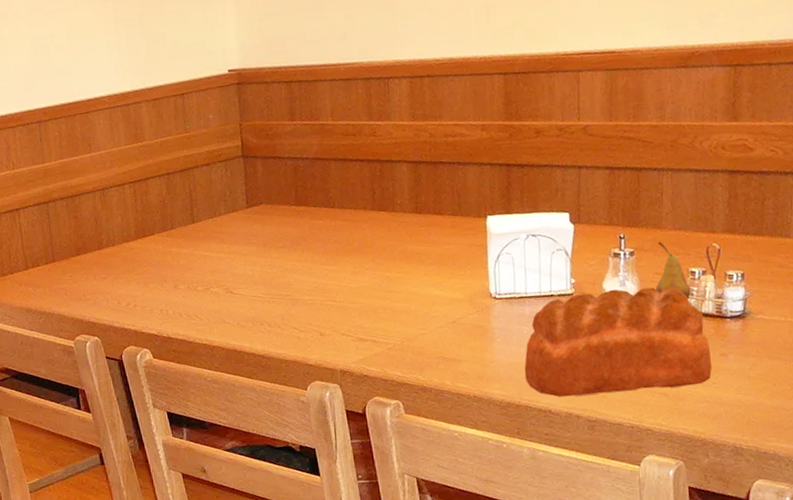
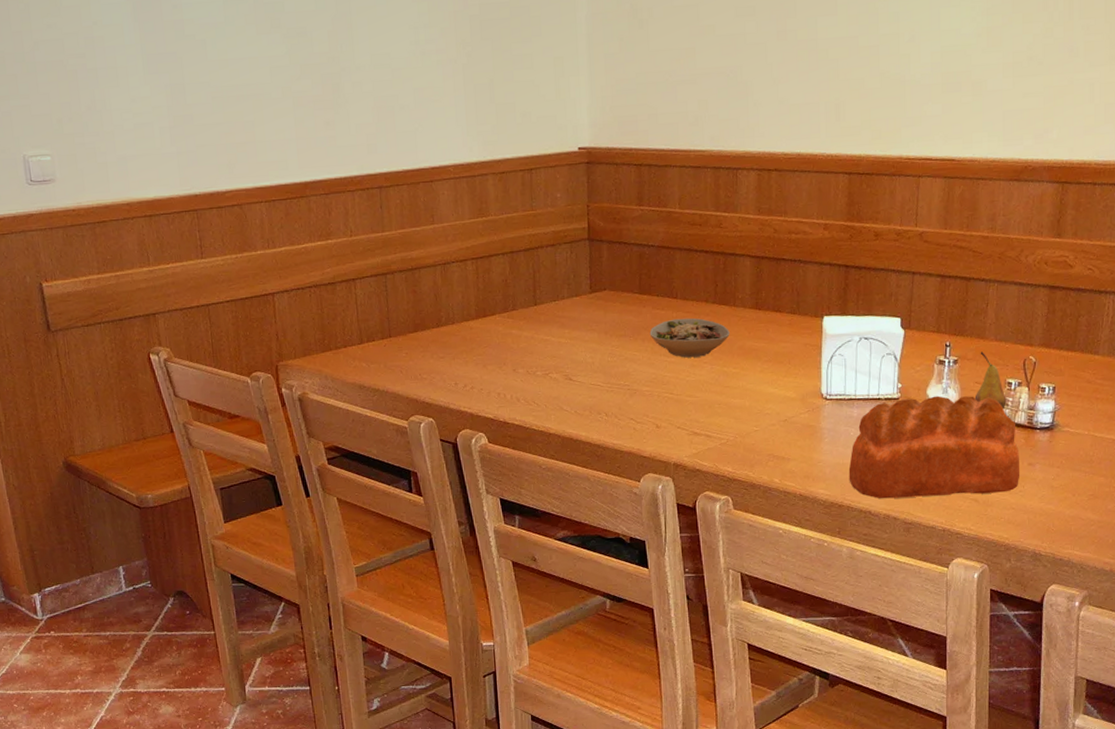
salad: none [308,225,391,266] -> present [649,318,730,358]

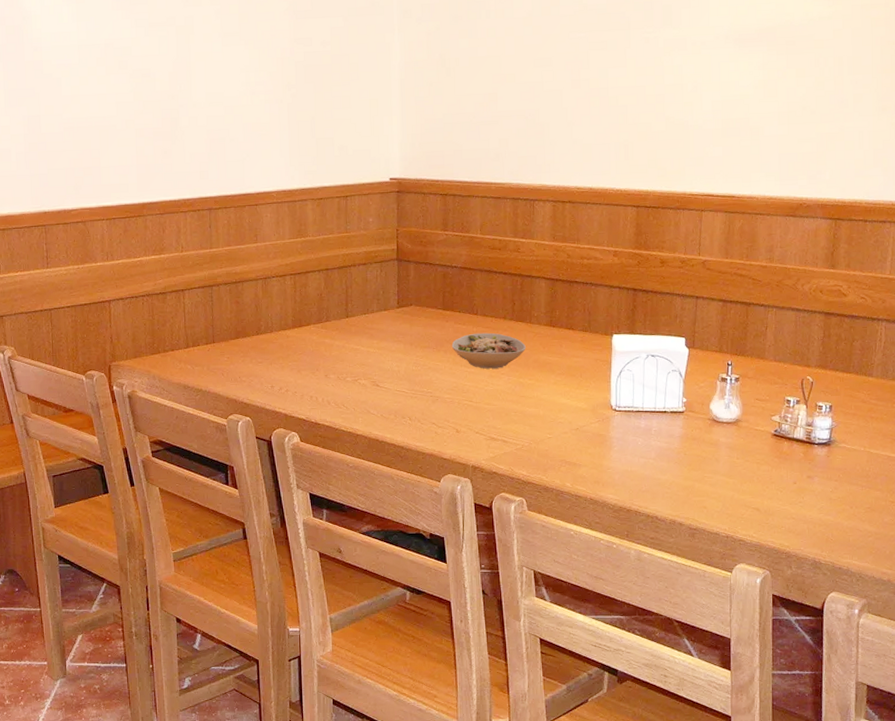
bread: present [848,396,1020,499] -> none [636,410,800,505]
fruit: present [974,352,1006,410] -> none [755,371,786,425]

